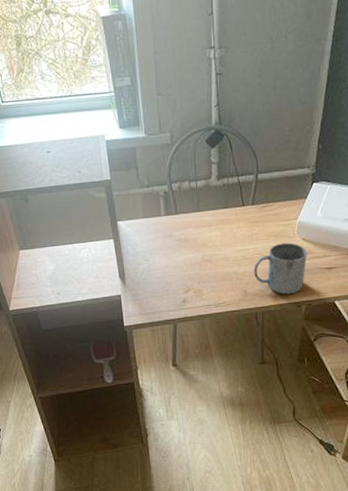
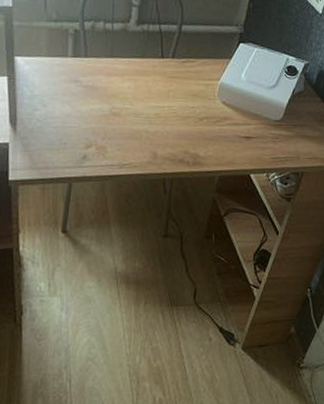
mug: present [254,242,307,295] -> none [166,104,226,162]

